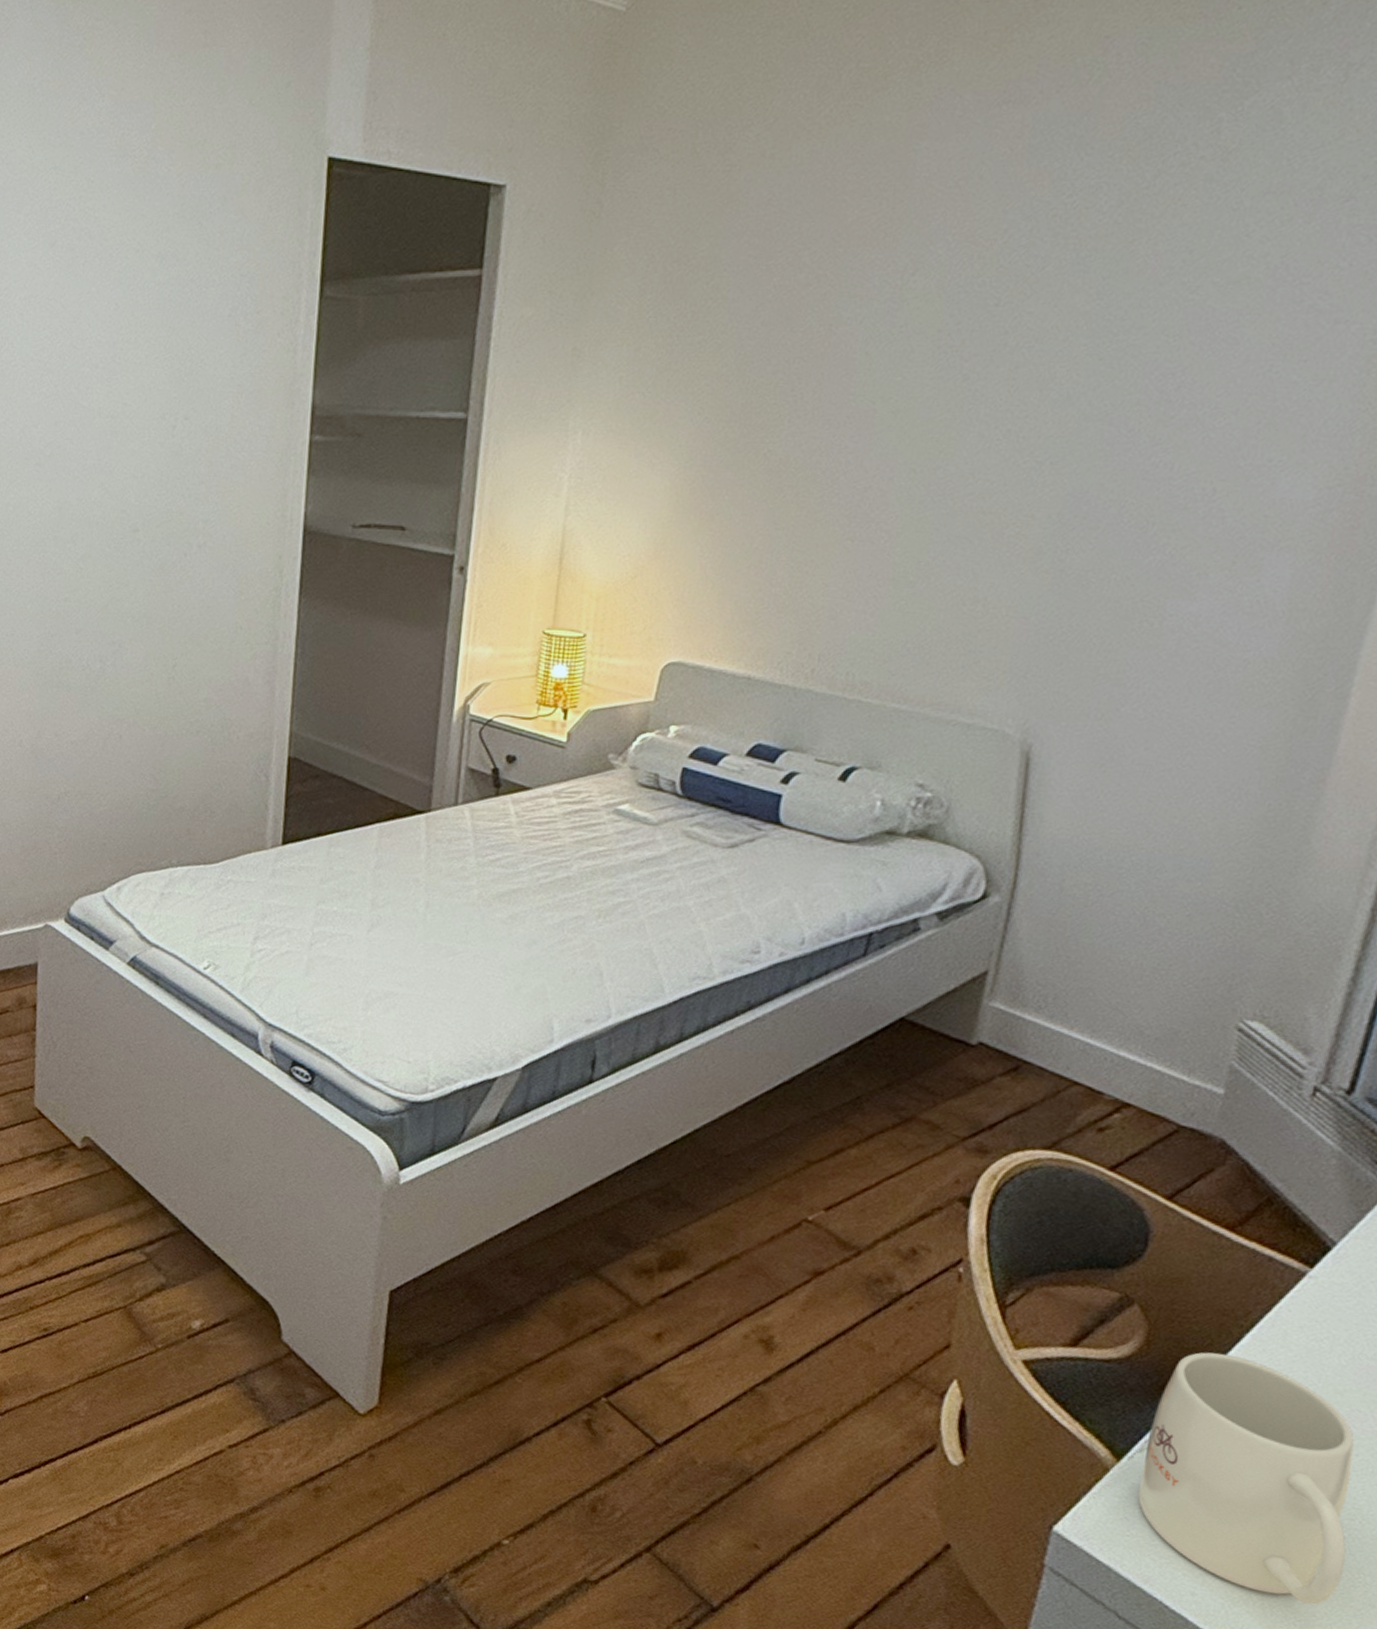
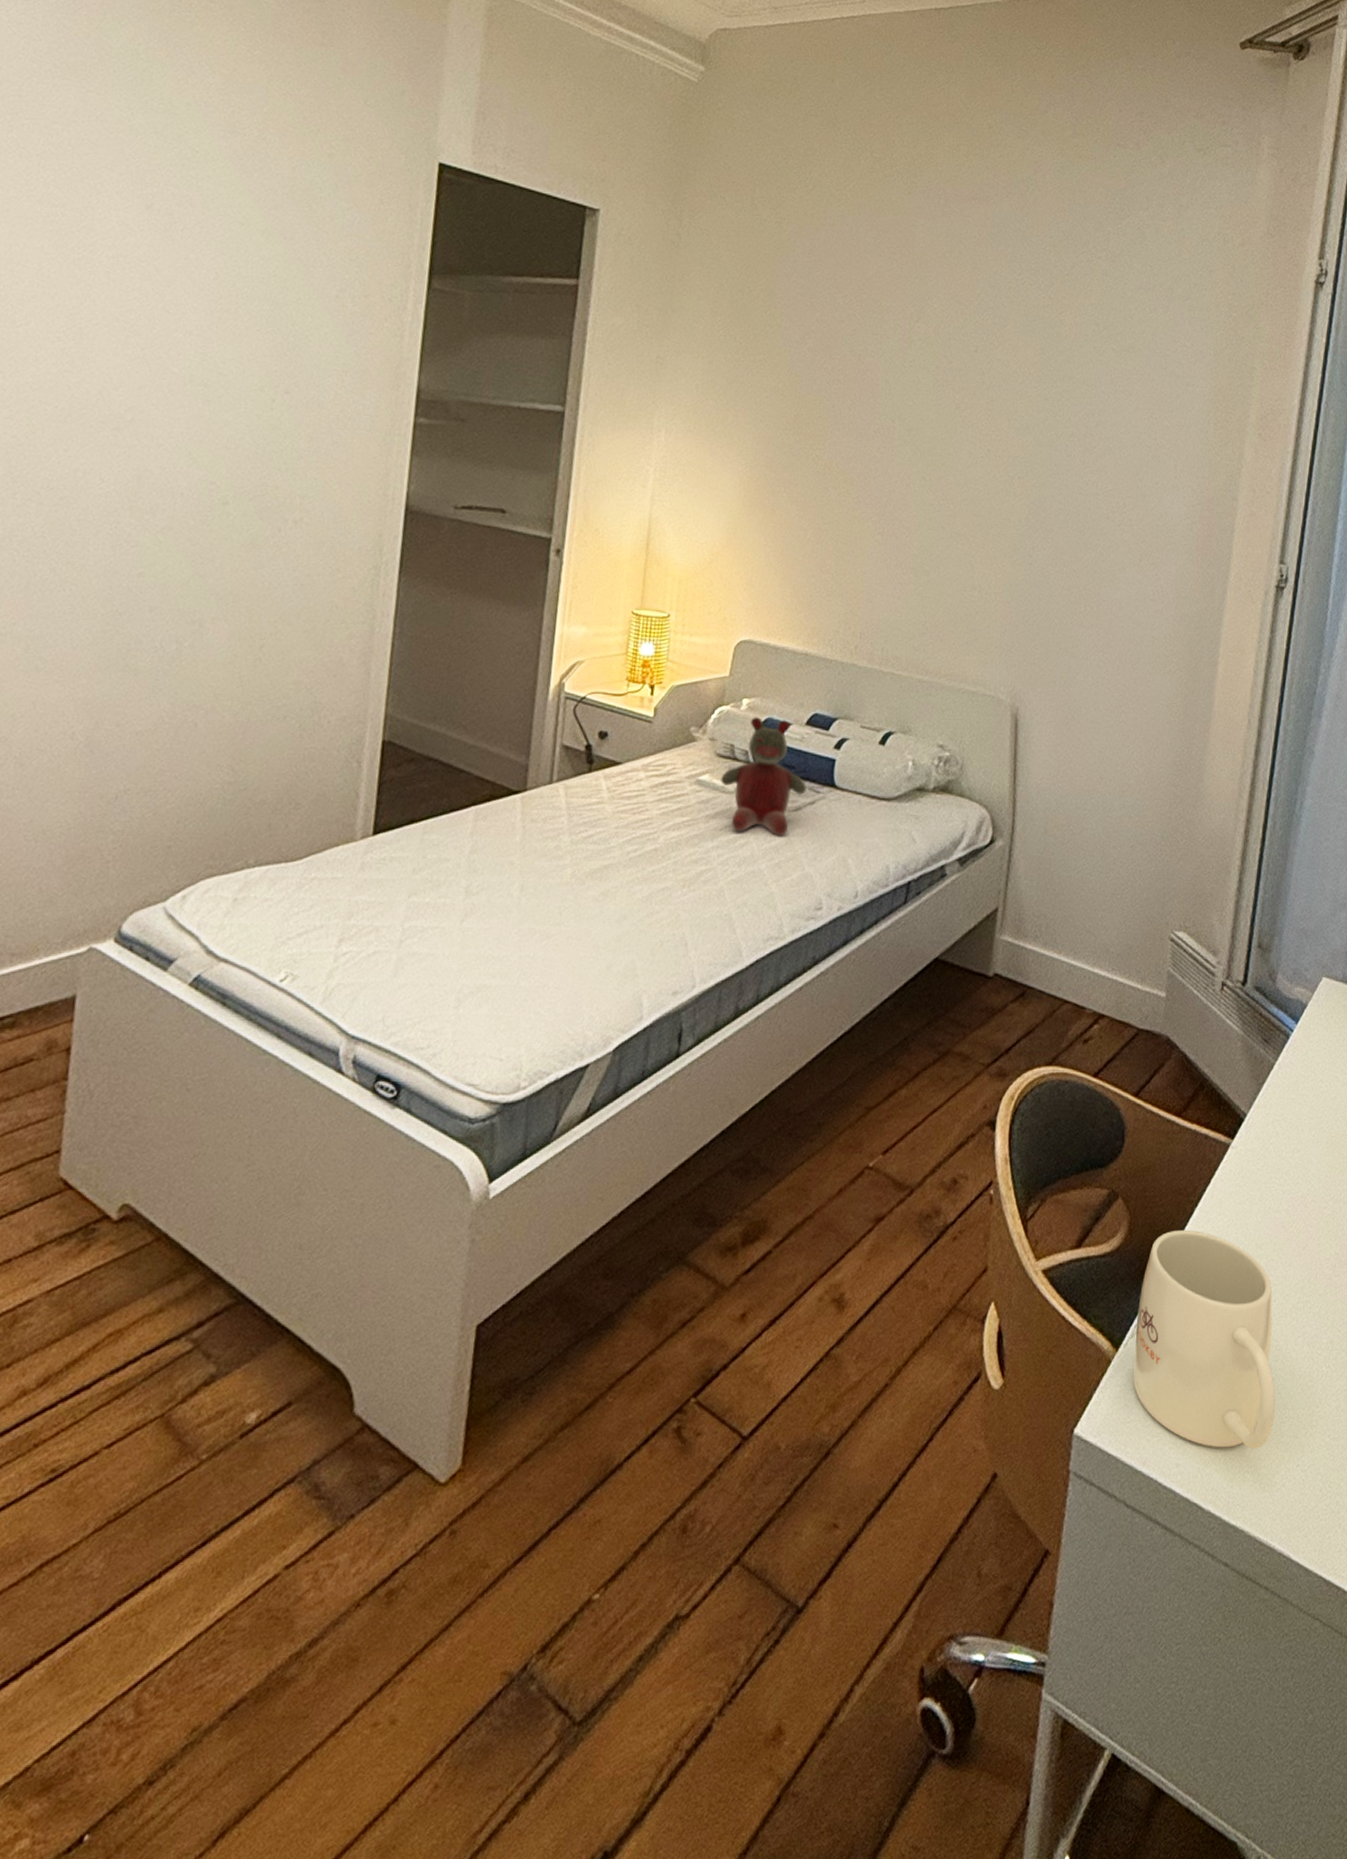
stuffed bear: none [642,745,745,874] -> present [721,717,807,836]

